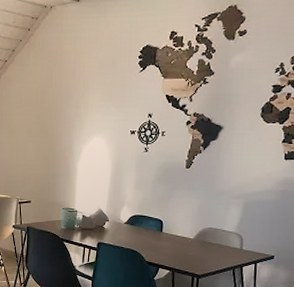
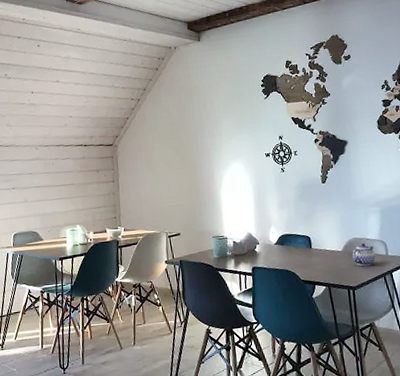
teapot: none [203,233,229,257] -> present [352,243,376,266]

